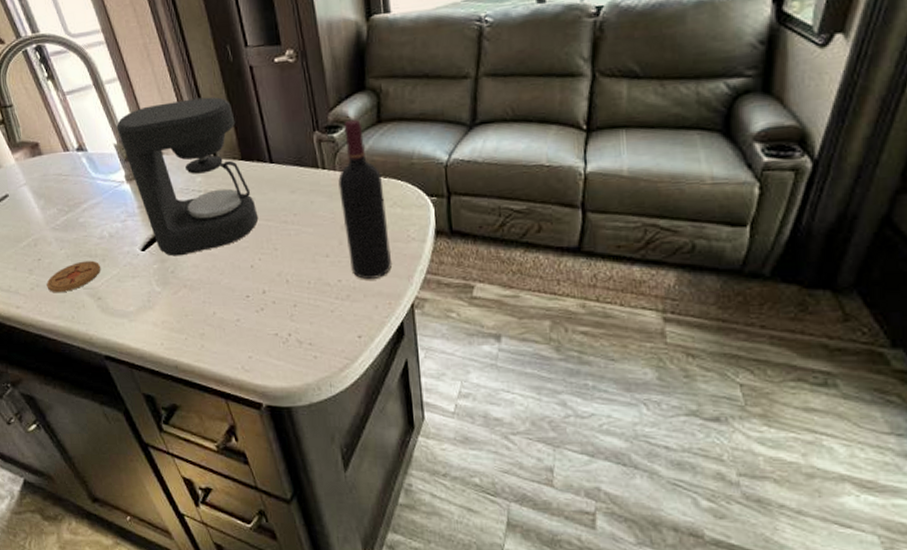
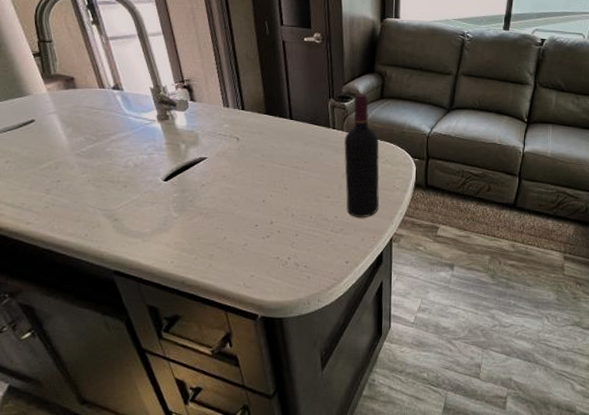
coaster: present [46,260,101,292] -> none [63,185,122,212]
coffee maker: present [116,96,259,256] -> none [155,59,275,188]

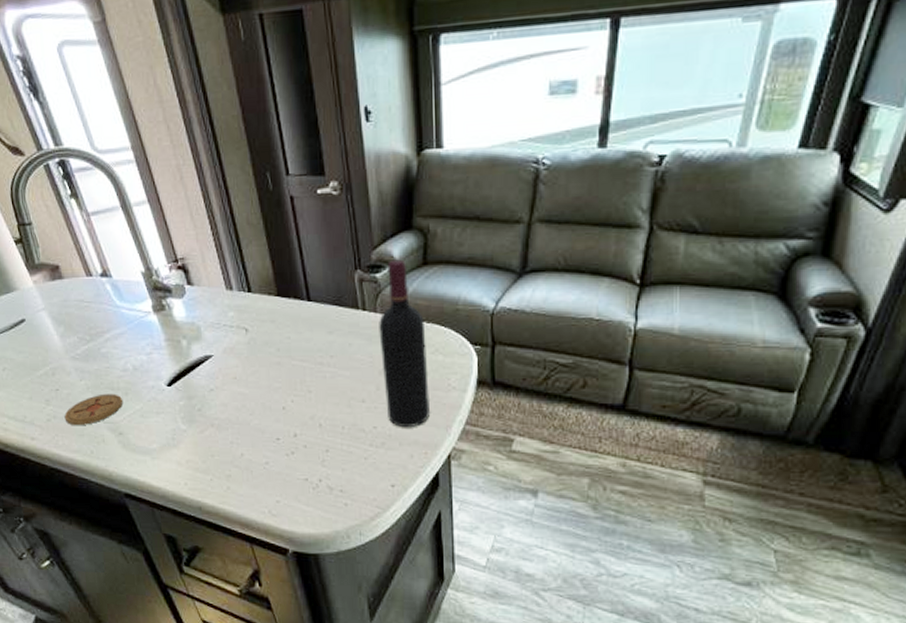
coaster: none [63,185,122,212] -> present [64,393,123,425]

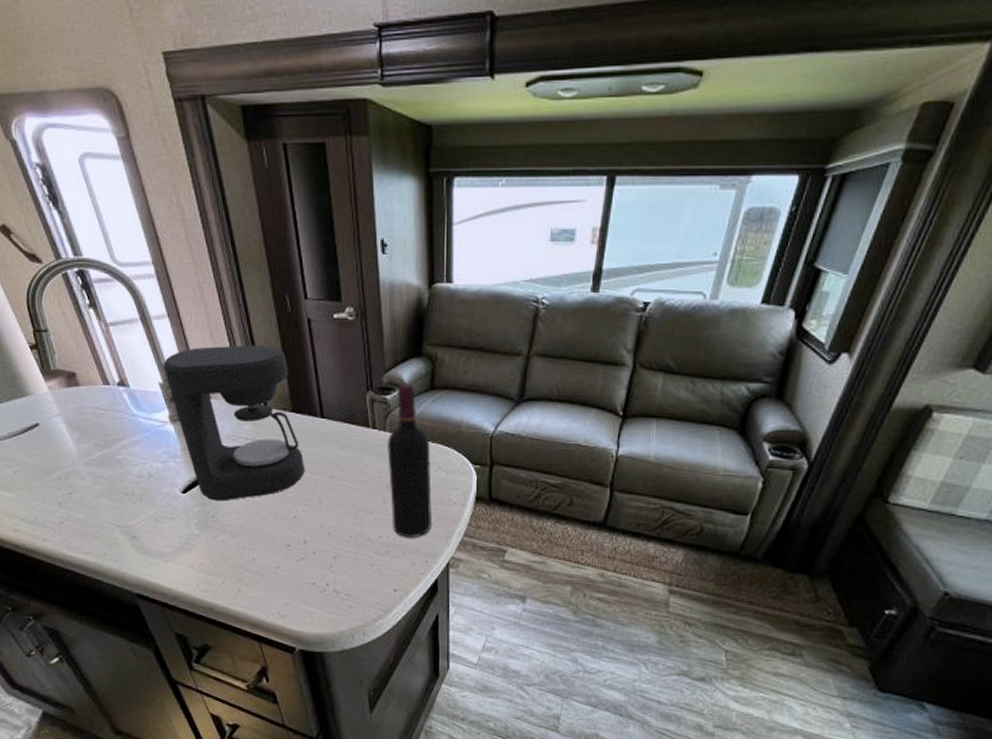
coaster: present [64,393,123,425] -> none [77,498,138,528]
coffee maker: none [144,227,293,394] -> present [163,345,305,501]

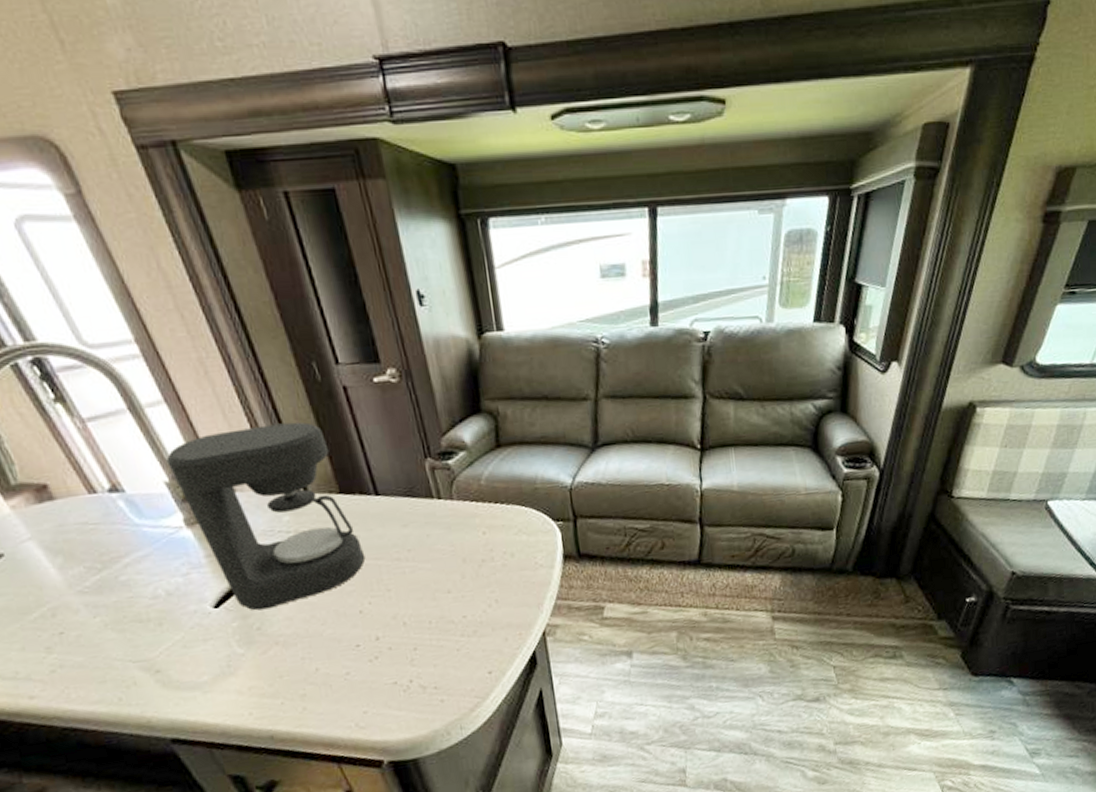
wine bottle: present [387,383,432,537] -> none [456,443,520,612]

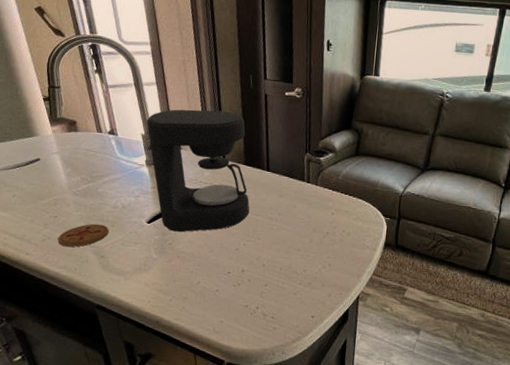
coaster: none [75,626,158,672] -> present [57,223,109,247]

